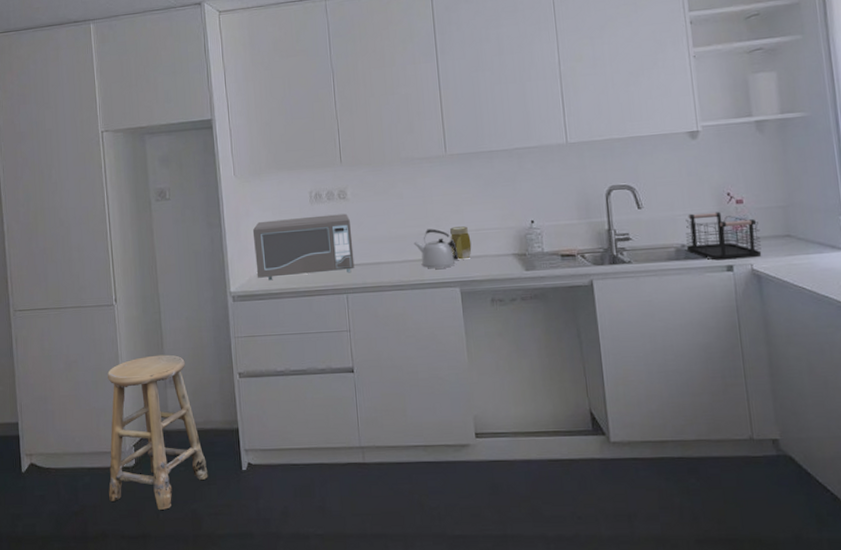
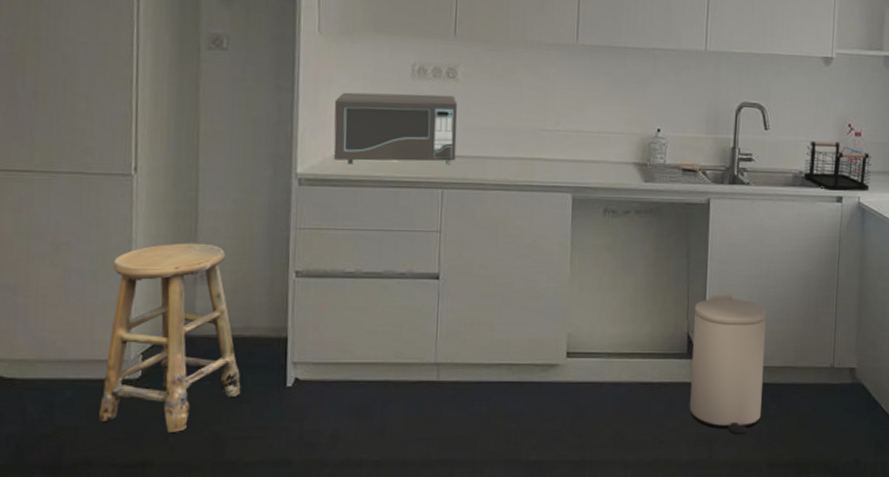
kettle: present [413,229,459,270] -> none [527,125,576,172]
jar: present [449,226,472,260] -> none [568,126,591,163]
pedal bin: none [592,371,680,510] -> present [690,295,767,434]

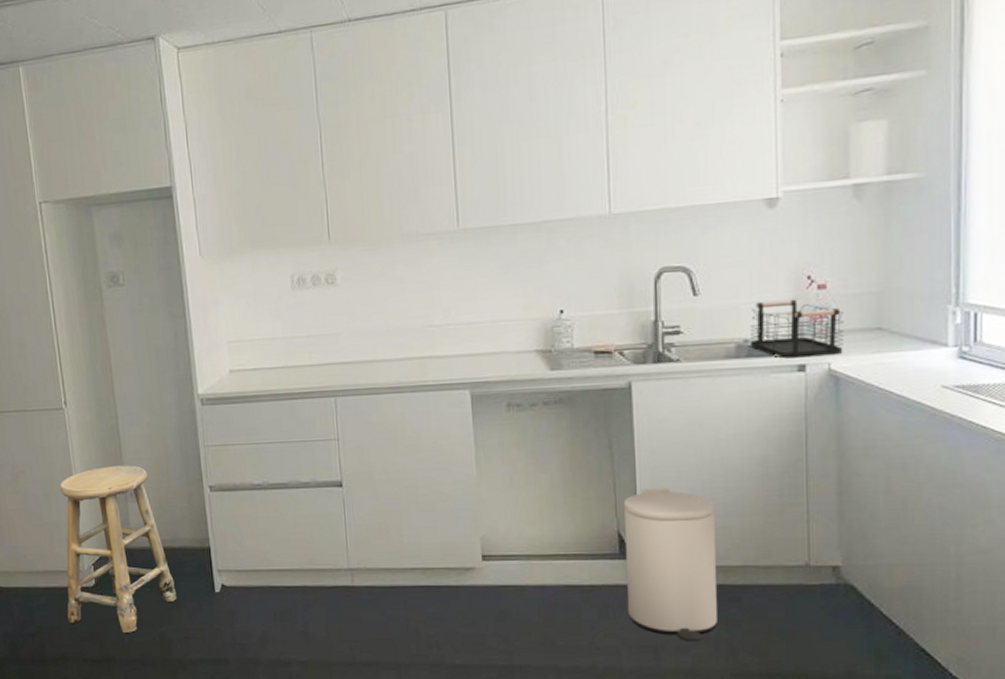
microwave: present [333,92,458,165] -> none [223,302,345,382]

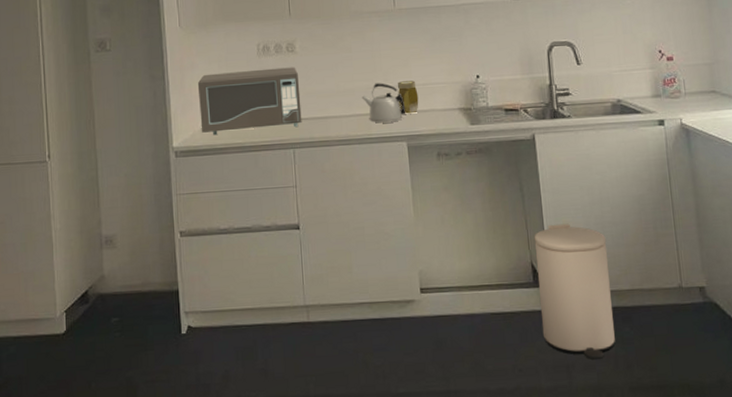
step stool: present [60,465,177,633] -> none [36,213,145,379]
microwave: none [223,302,345,382] -> present [197,67,302,136]
kettle: none [415,320,470,369] -> present [361,83,406,124]
jar: none [459,317,486,357] -> present [397,80,419,114]
dish rack: present [749,299,845,359] -> none [621,68,690,115]

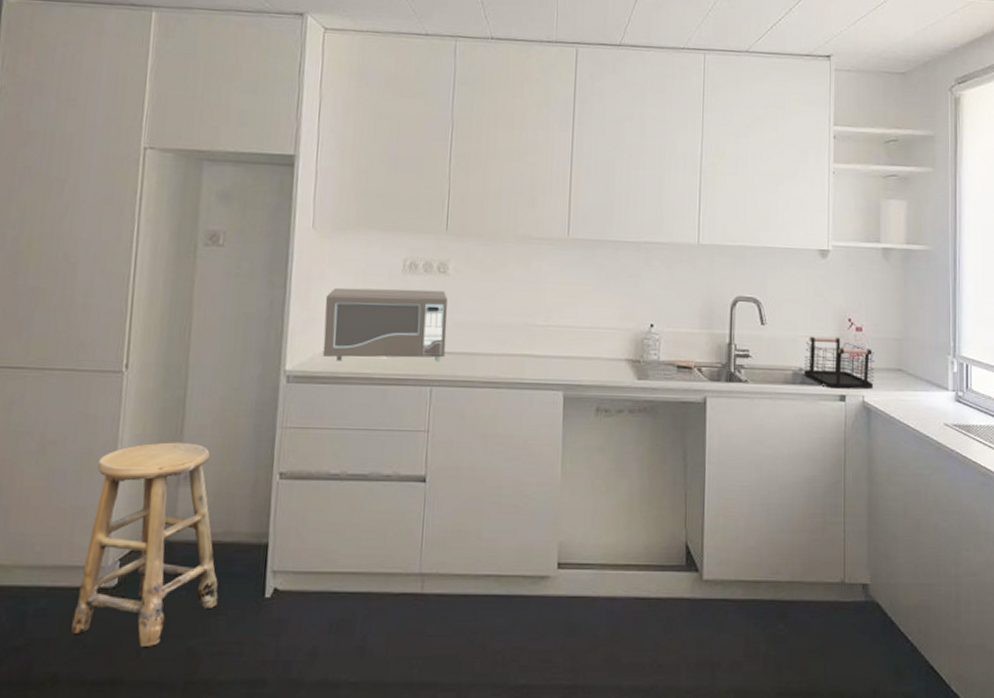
step stool: none [36,213,145,379] -> present [71,442,218,646]
kettle: present [361,83,406,124] -> none [517,320,567,369]
jar: present [397,80,419,114] -> none [559,321,583,360]
pedal bin: present [534,223,615,360] -> none [690,501,770,658]
dish rack: none [621,68,690,115] -> present [803,336,875,390]

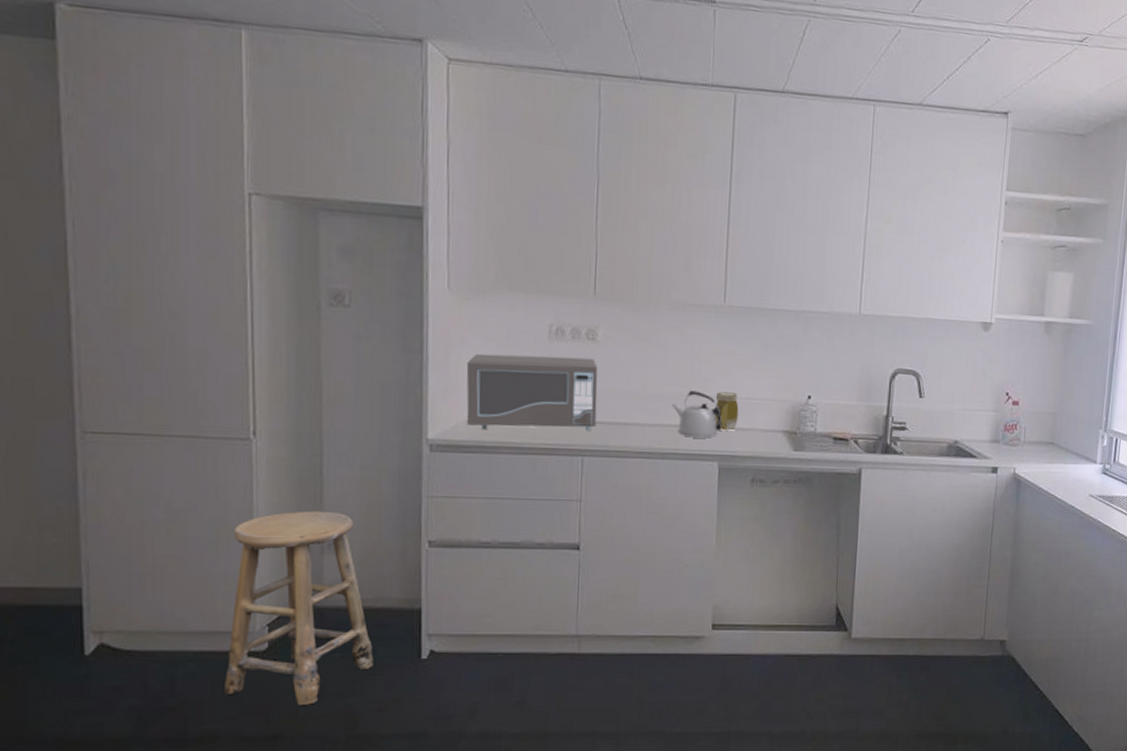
kettle: none [517,320,567,369] -> present [671,390,723,440]
jar: none [559,321,583,360] -> present [714,392,739,431]
dish rack: present [803,336,875,390] -> none [958,409,1029,462]

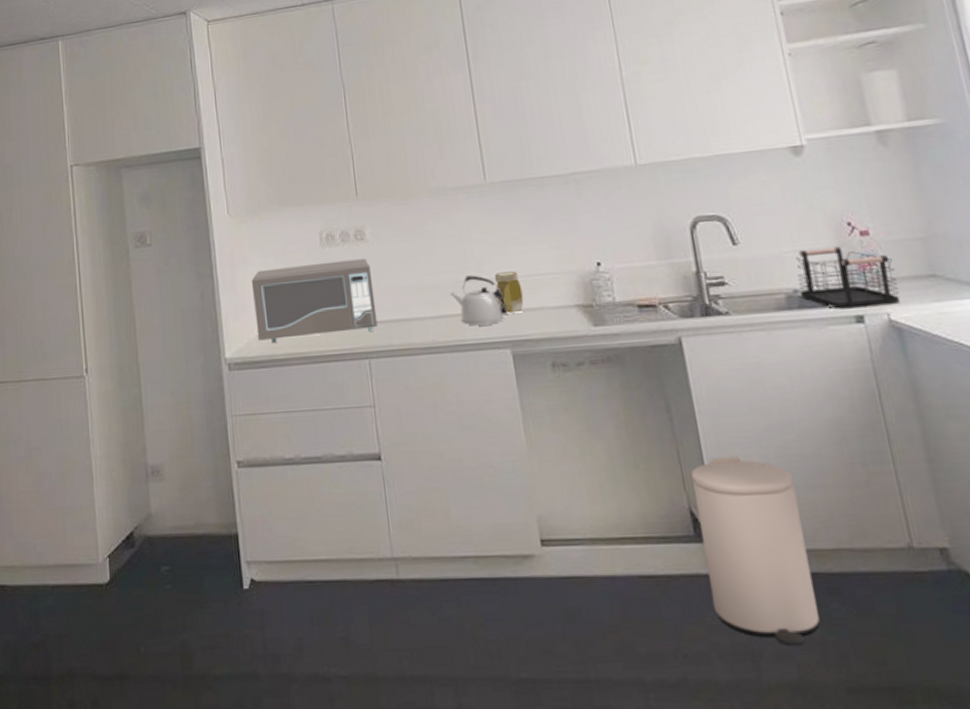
step stool: present [225,511,374,705] -> none [76,438,201,641]
pedal bin: none [837,566,918,706] -> present [690,456,820,645]
dish rack: none [958,409,1029,462] -> present [796,246,901,309]

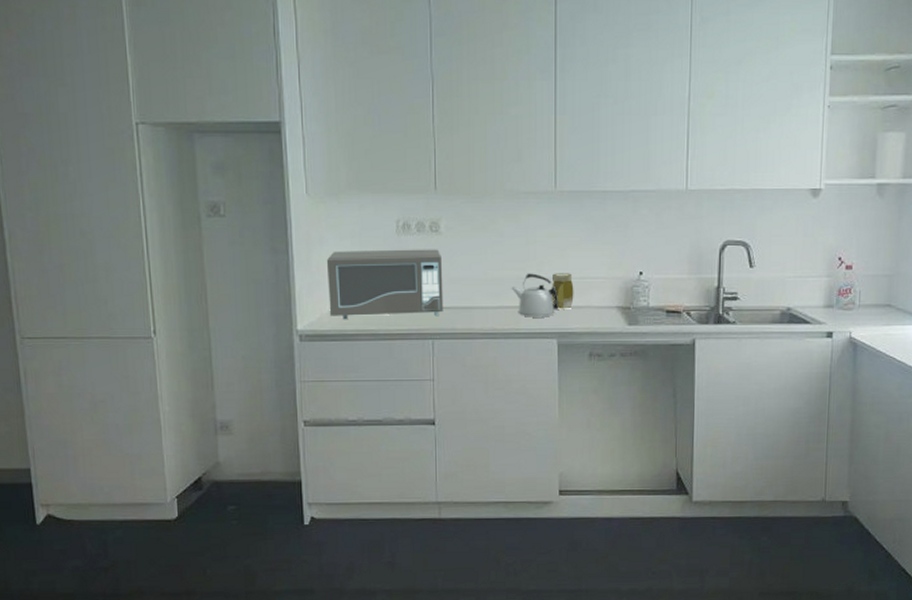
pedal bin: present [690,456,820,645] -> none [681,433,756,565]
dish rack: present [796,246,901,309] -> none [791,276,864,326]

